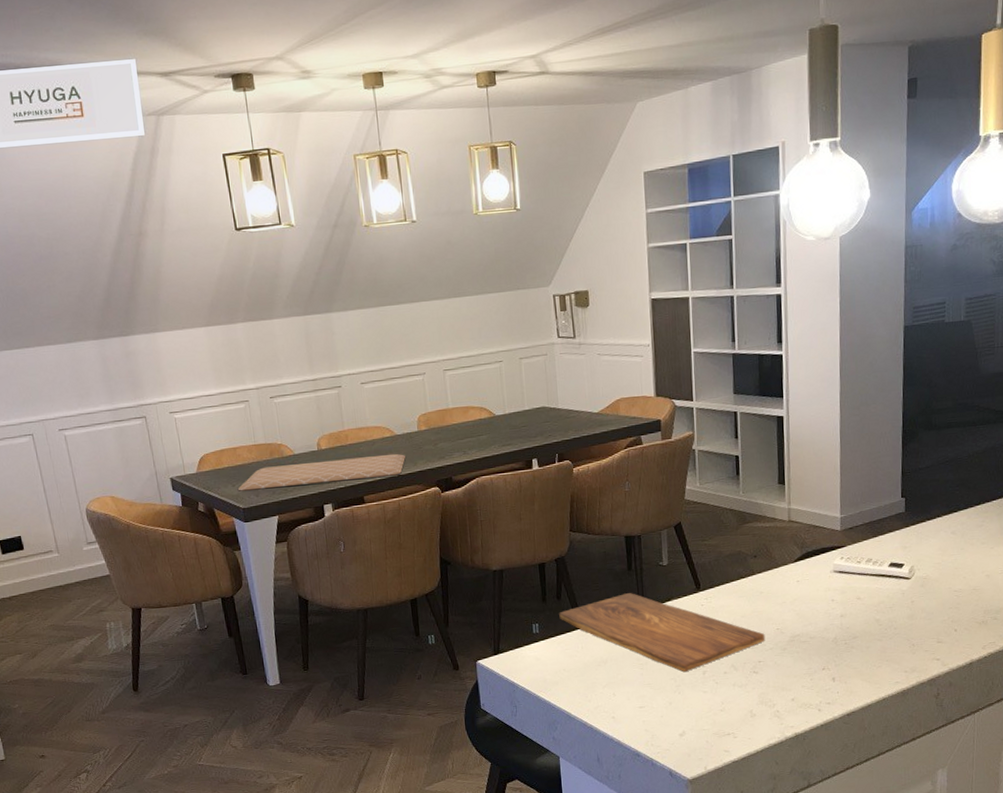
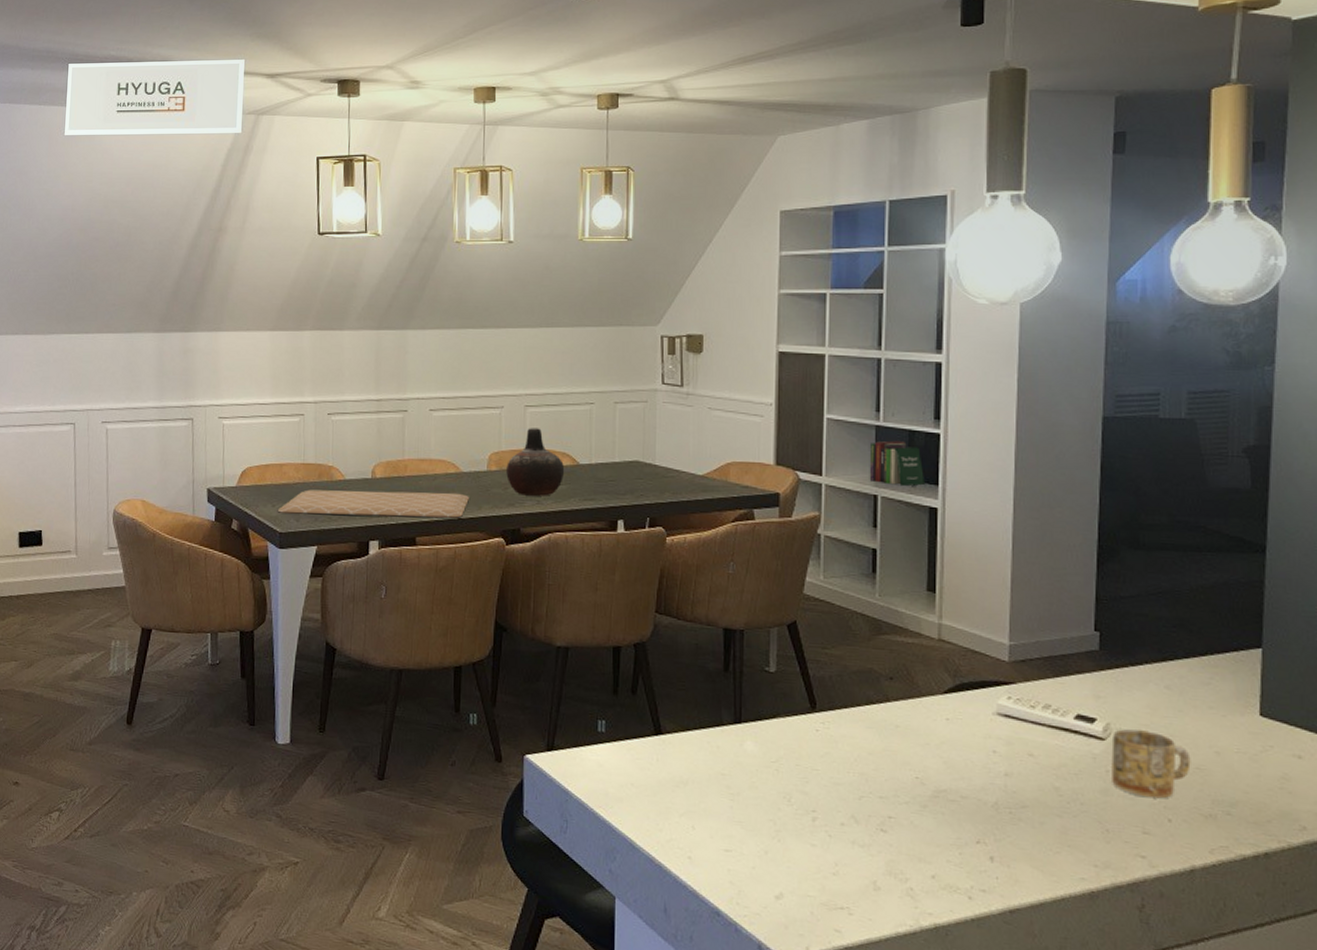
vase: none [434,388,484,449] -> present [506,428,565,496]
cutting board: present [559,593,765,672] -> none [632,700,899,813]
books: none [729,364,772,402] -> present [869,440,924,487]
mug: none [915,567,970,617] -> present [1111,728,1191,799]

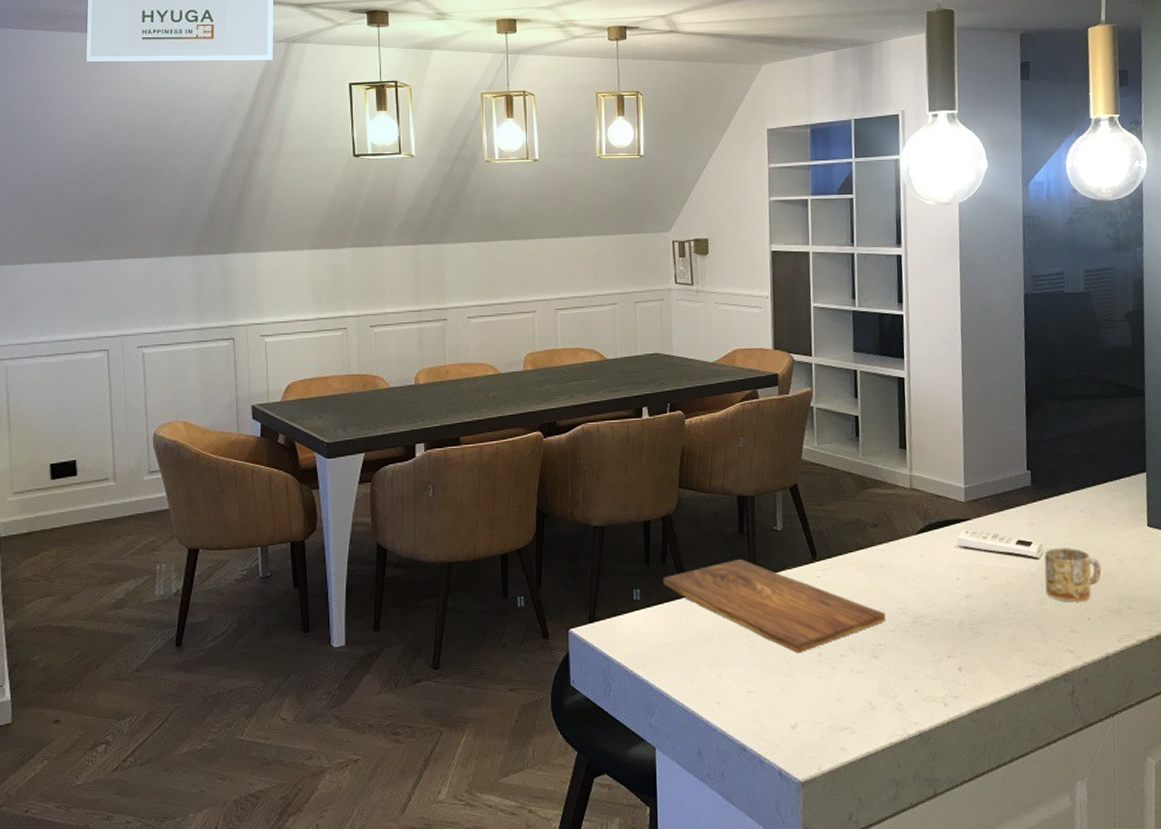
placemat: present [277,489,470,518] -> none [323,393,509,424]
vase: present [506,428,565,496] -> none [541,329,594,391]
cutting board: none [632,700,899,813] -> present [663,559,886,652]
books: present [869,440,924,487] -> none [849,322,893,361]

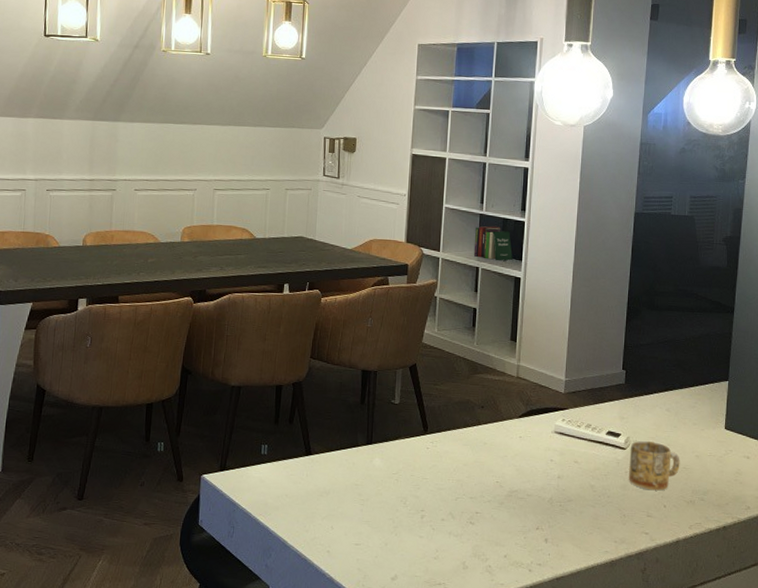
cutting board: present [663,559,886,652] -> none [289,426,485,513]
books: none [849,322,893,361] -> present [473,226,513,261]

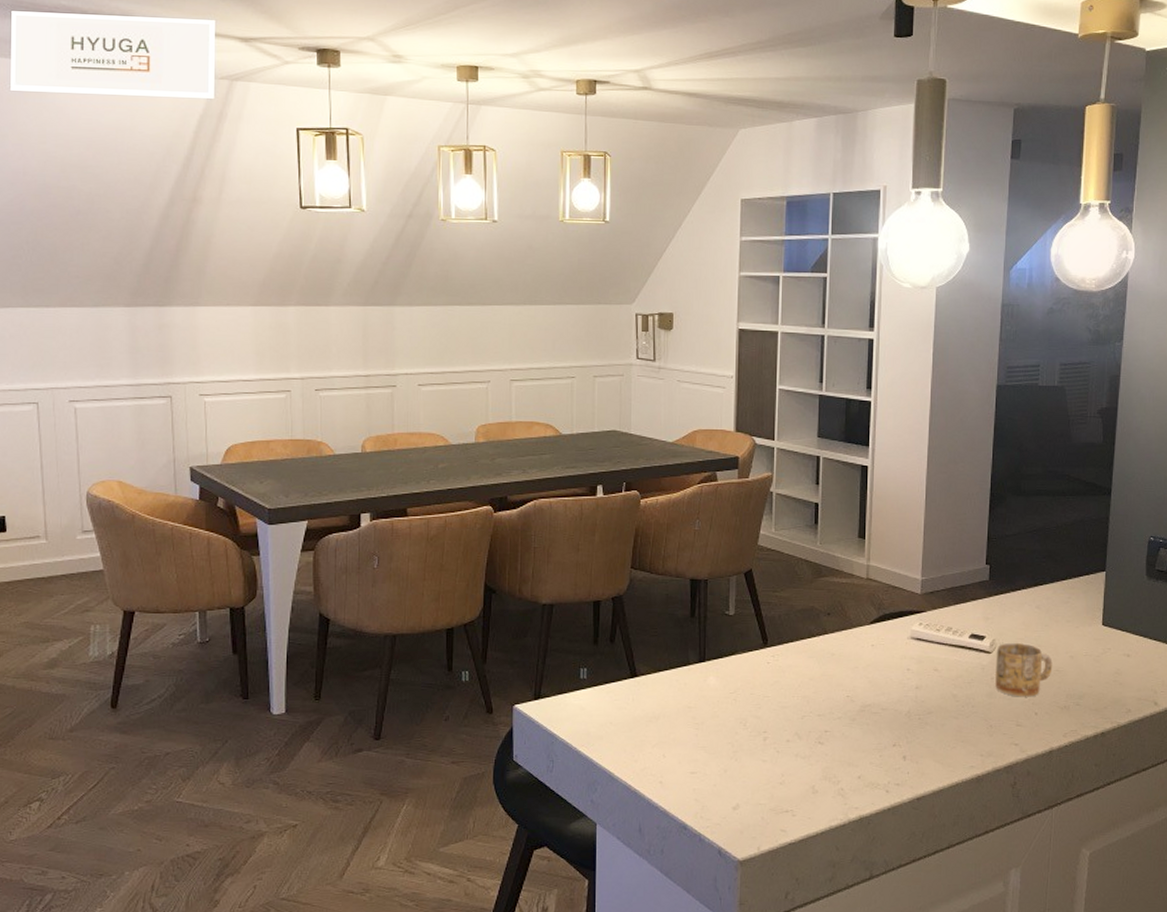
books: present [473,226,513,261] -> none [813,408,858,448]

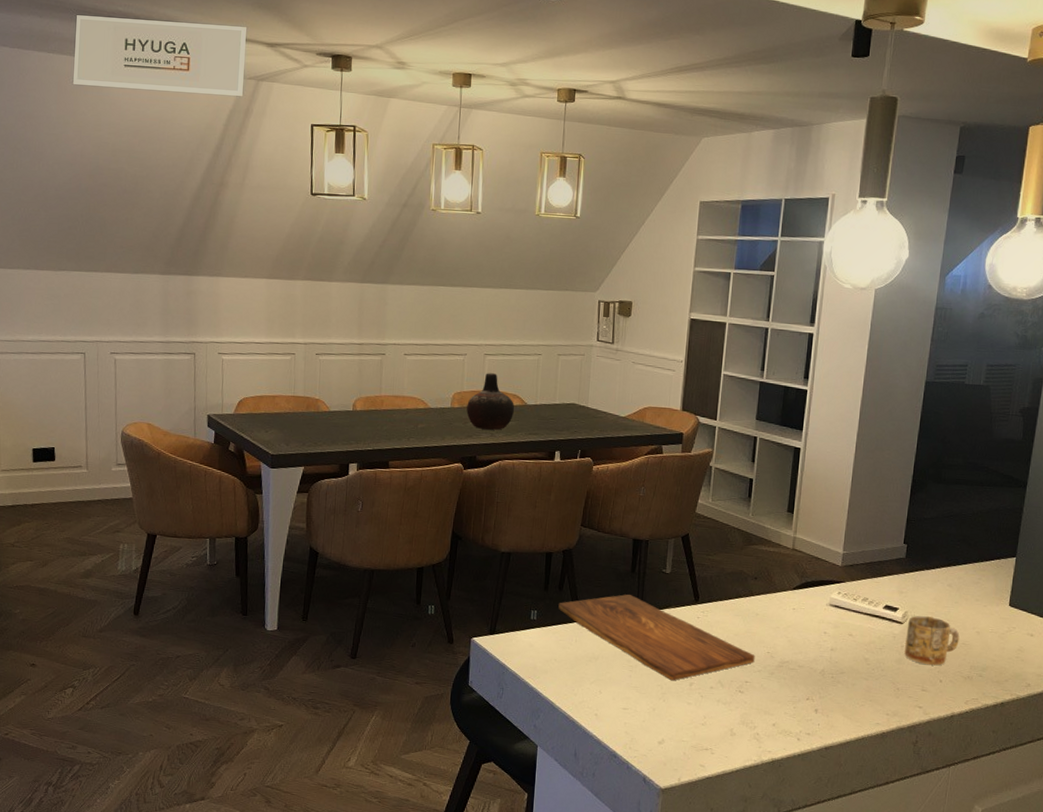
vase: none [493,401,549,465] -> present [466,373,515,430]
cutting board: none [611,643,834,736] -> present [558,594,755,680]

